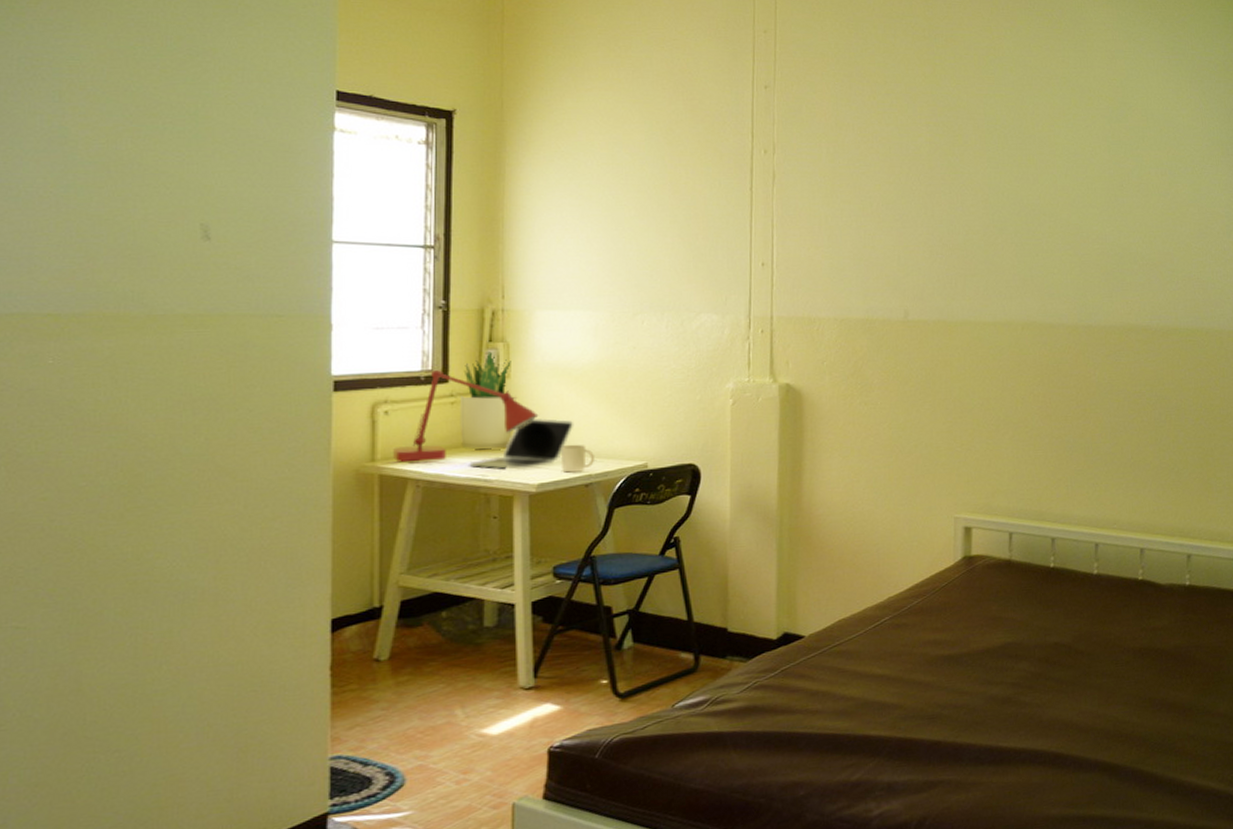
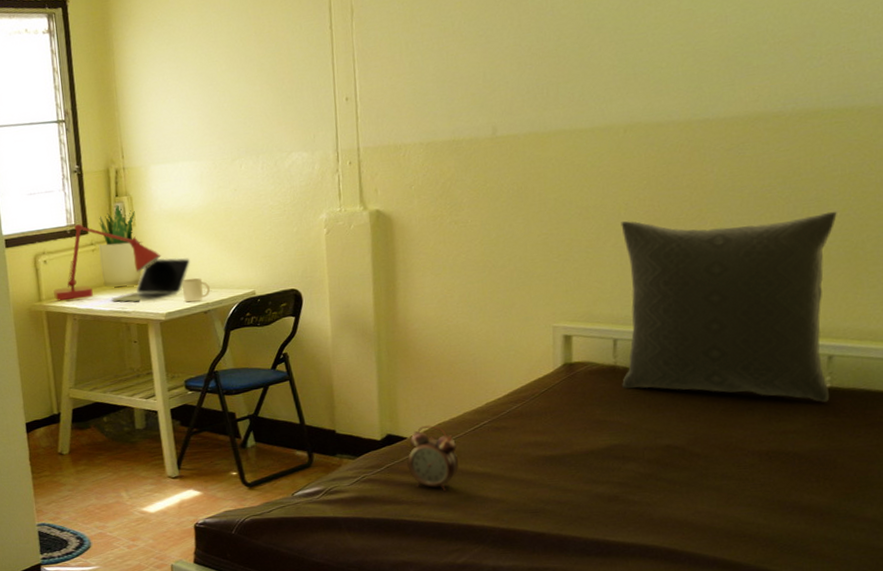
alarm clock: none [804,622,858,698] -> present [407,425,460,492]
pillow: none [1016,414,1192,600] -> present [621,211,837,402]

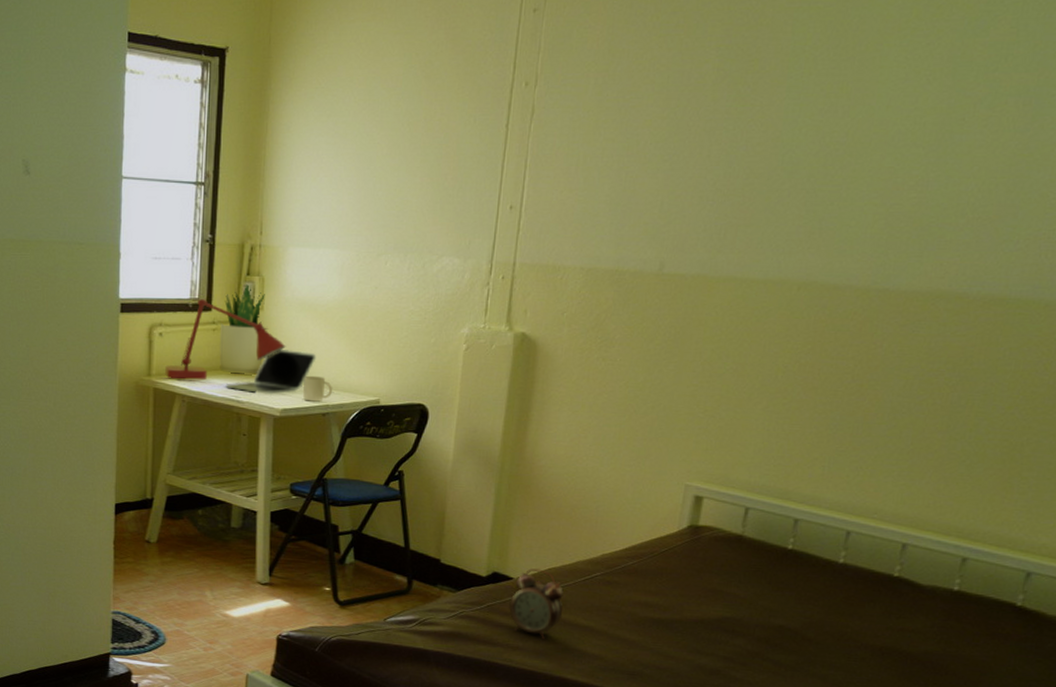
pillow: present [621,211,837,402] -> none [745,384,1002,605]

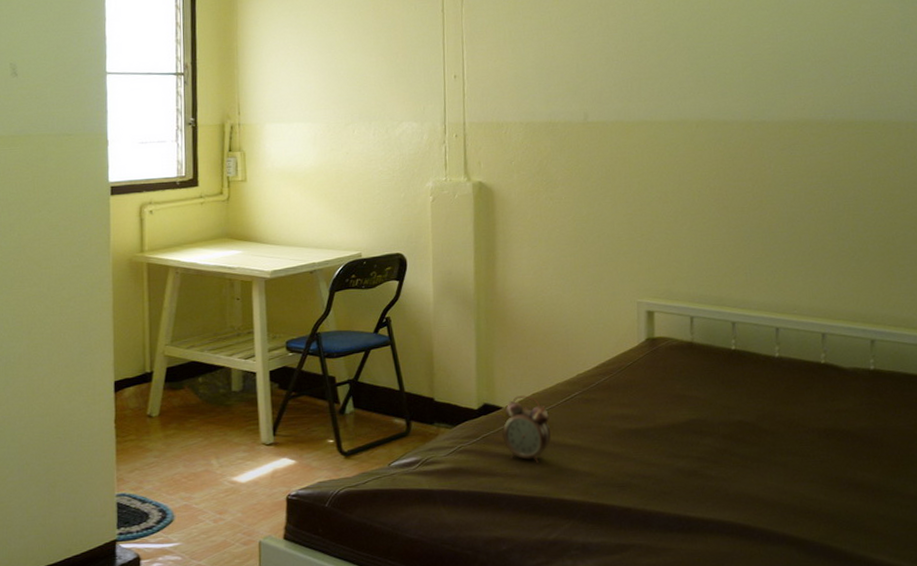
desk lamp: present [165,299,286,380] -> none [157,176,271,253]
planter: present [219,284,268,375] -> none [207,160,252,243]
laptop: present [225,350,317,396] -> none [216,215,300,260]
mug: present [303,375,333,402] -> none [290,237,318,261]

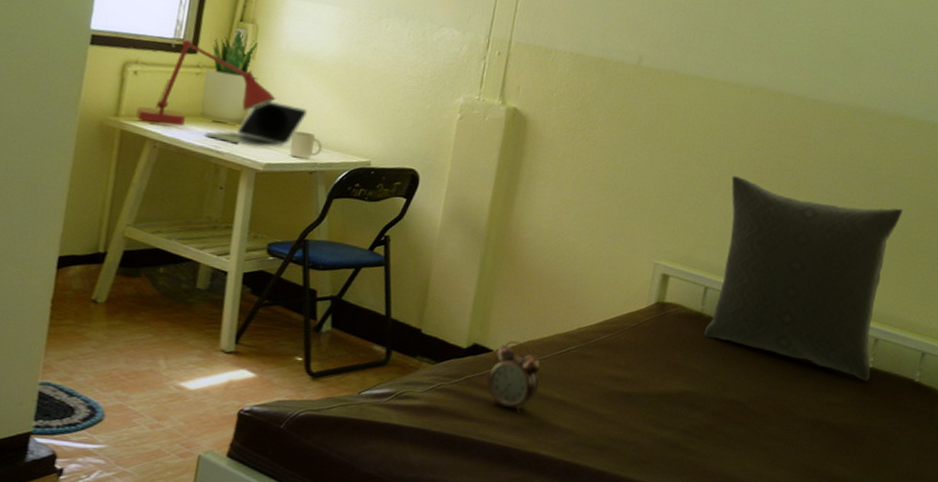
desk lamp: none [157,176,271,253] -> present [136,40,276,127]
planter: none [207,160,252,243] -> present [200,31,258,125]
laptop: none [216,215,300,260] -> present [204,101,308,149]
mug: none [290,237,318,261] -> present [290,131,323,159]
pillow: none [695,206,874,383] -> present [704,175,903,381]

